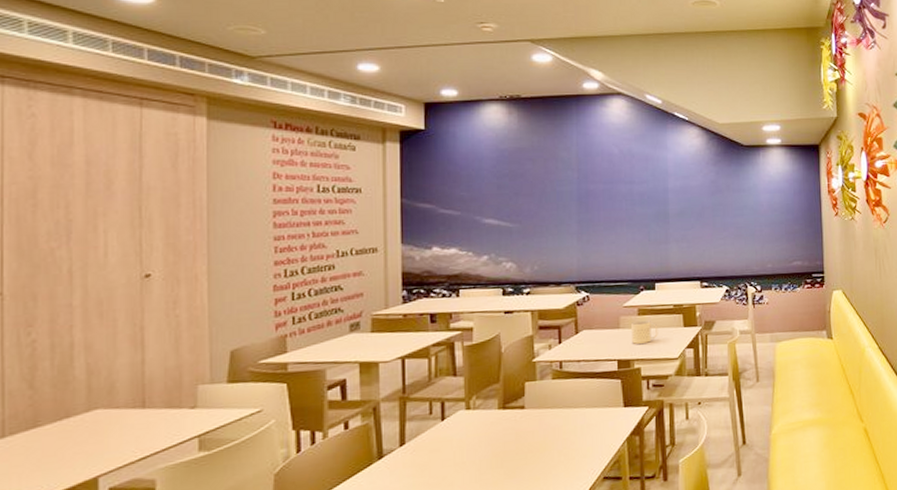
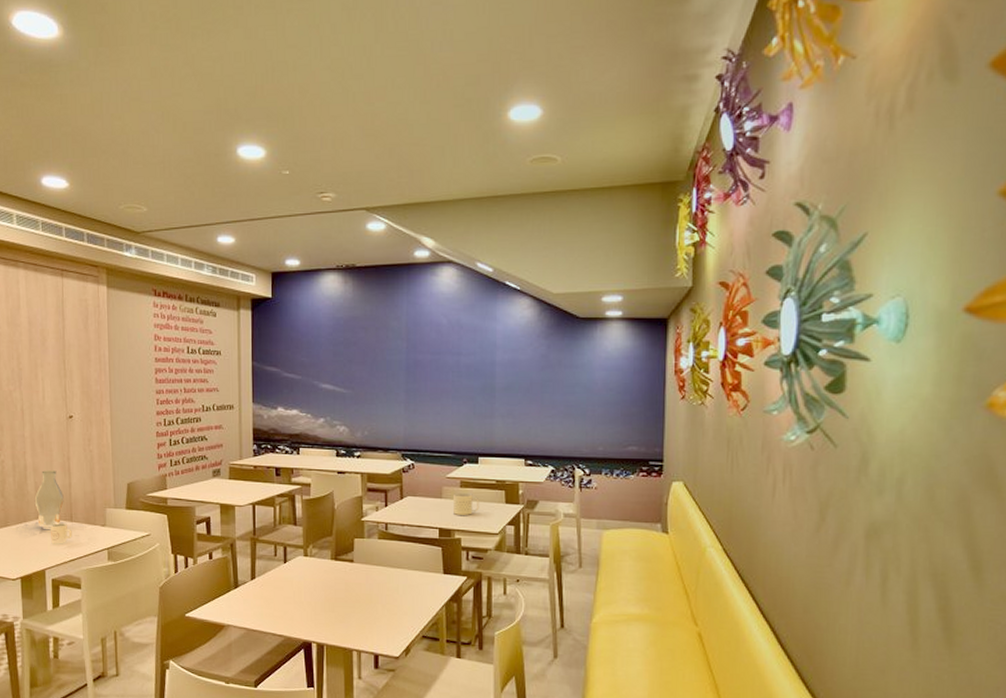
vase: none [84,345,132,425] -> present [34,470,64,530]
mug: none [108,412,144,442] -> present [50,523,72,544]

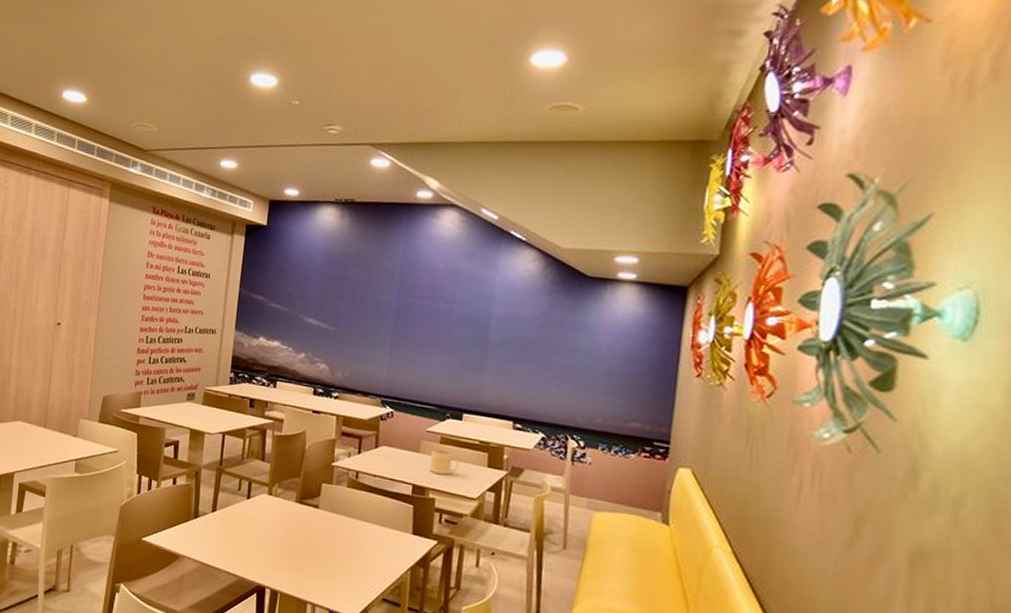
vase: present [34,470,64,530] -> none [13,373,42,434]
mug: present [50,523,72,544] -> none [23,427,45,450]

